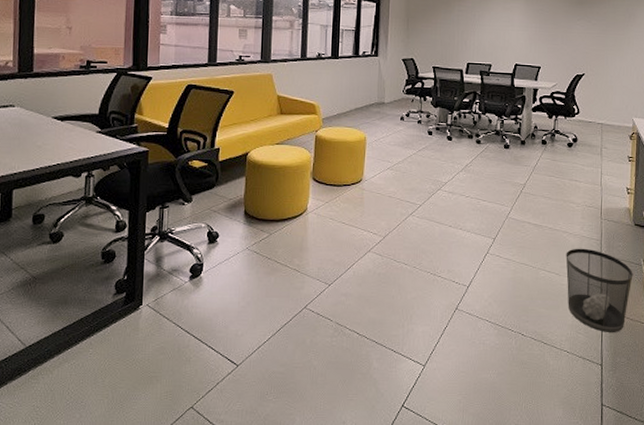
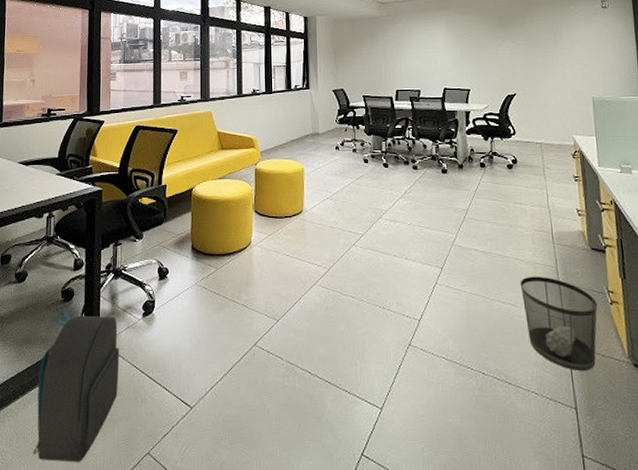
backpack: none [68,272,165,416] -> present [32,311,120,462]

